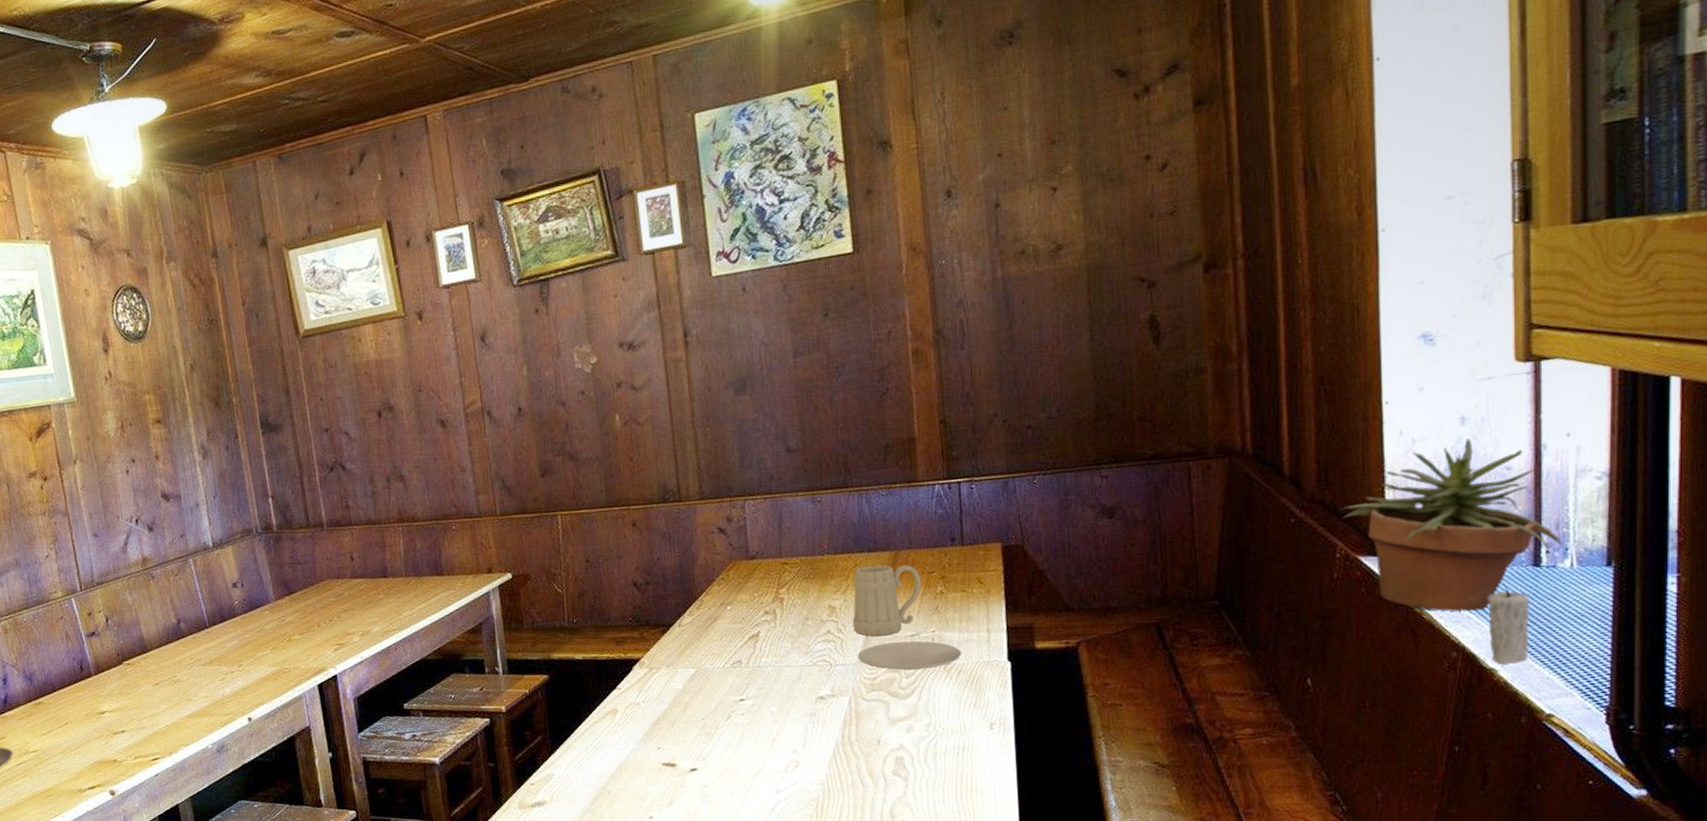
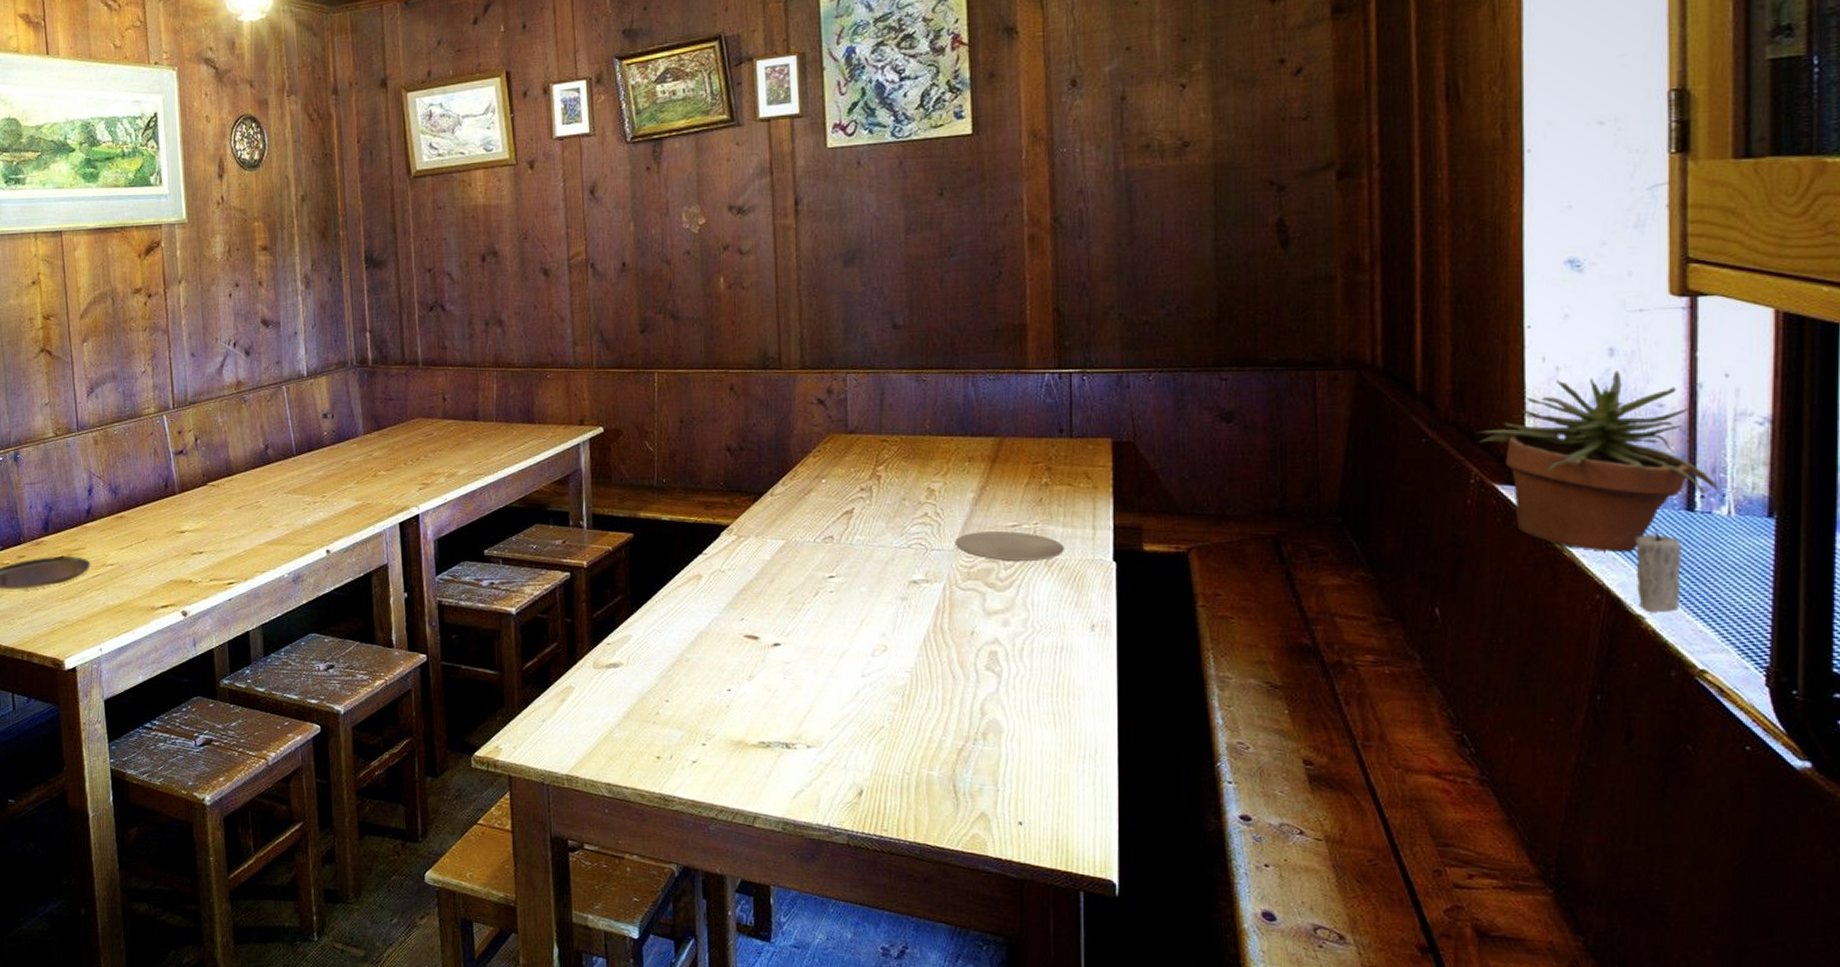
beer mug: present [852,564,921,636] -> none [951,450,1025,524]

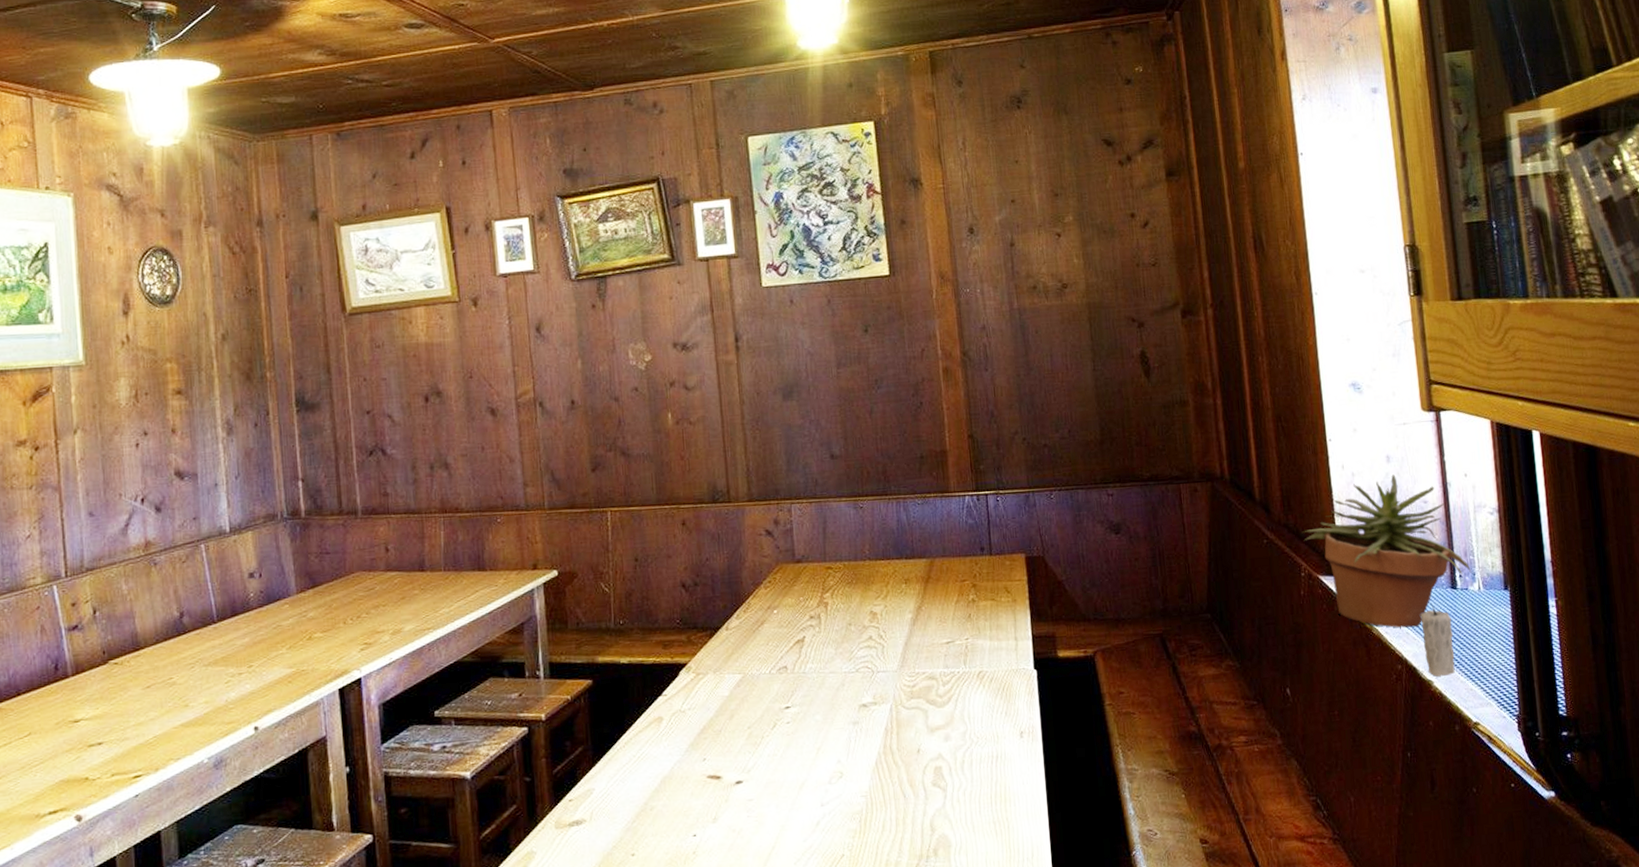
plate: present [954,531,1065,562] -> none [897,648,993,678]

